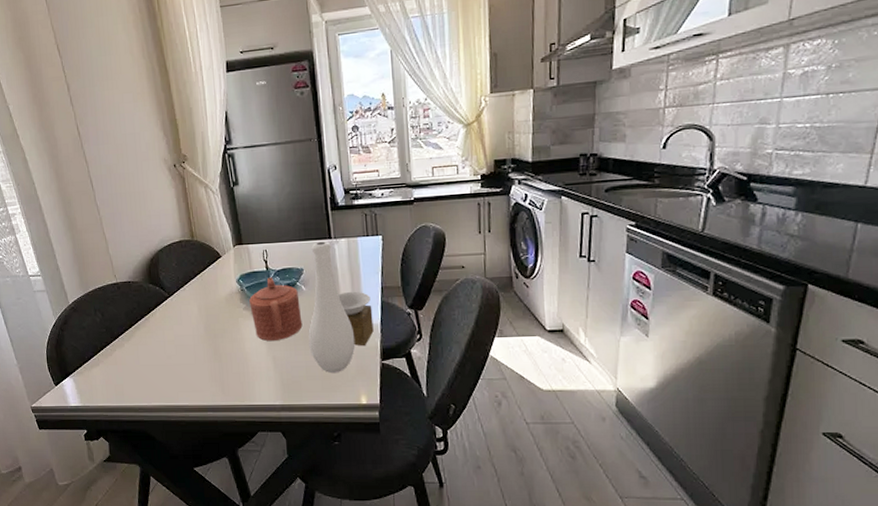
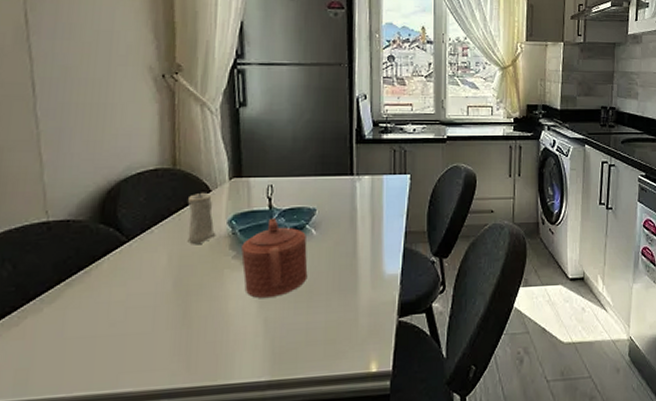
candle: none [206,256,230,298] -> present [187,190,216,244]
vase: present [308,241,374,373] -> none [313,178,393,335]

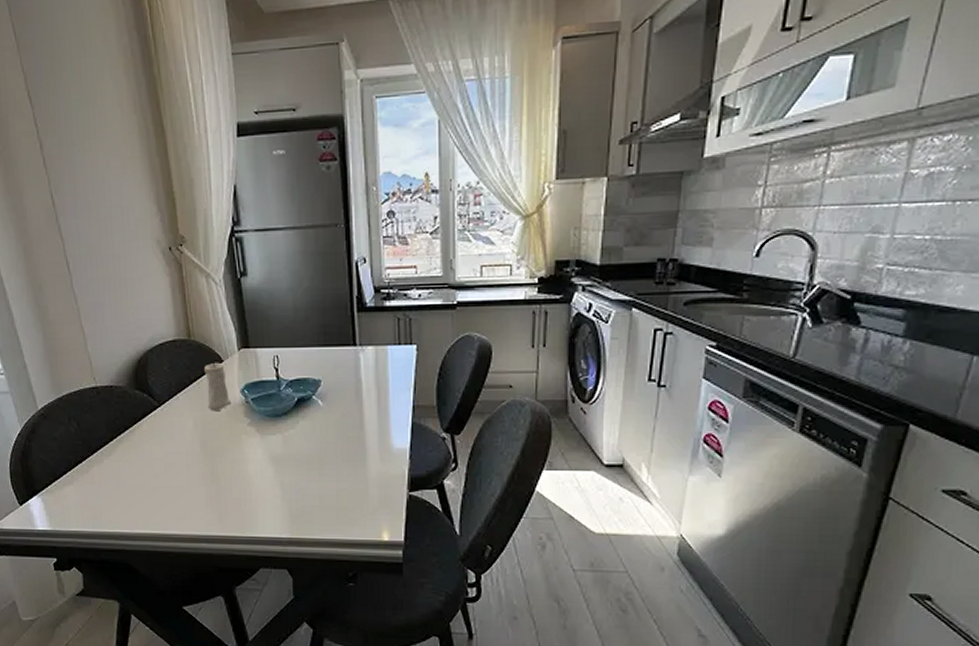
teapot: present [241,218,308,298] -> none [255,388,317,463]

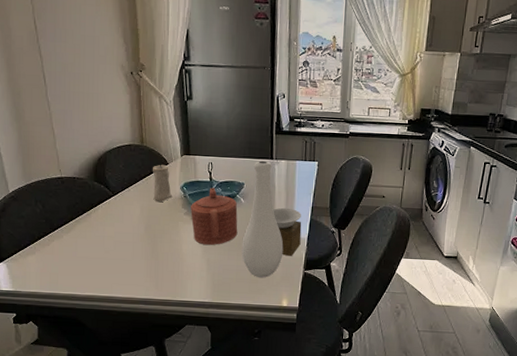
teapot: none [255,388,317,463] -> present [191,187,238,245]
vase: none [324,349,401,503] -> present [241,161,302,278]

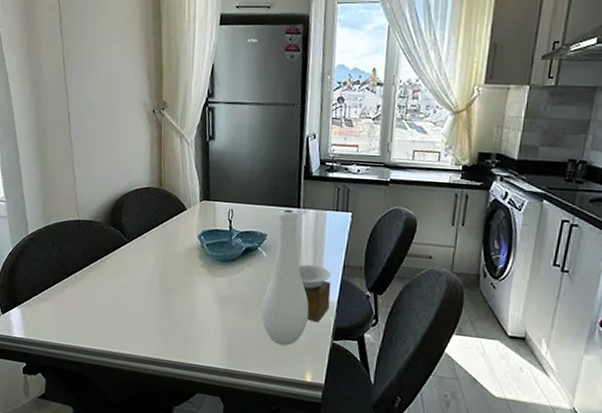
candle: present [153,163,173,202] -> none [169,208,190,251]
teapot: present [191,187,238,245] -> none [207,237,259,304]

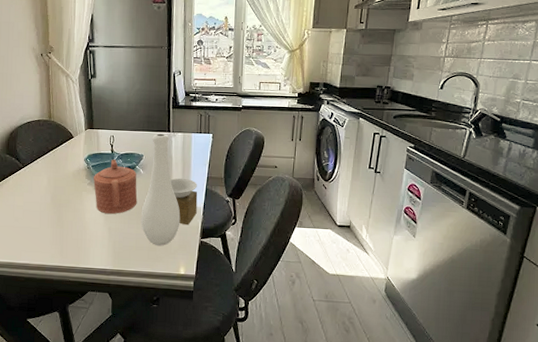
teapot: none [207,237,259,304] -> present [93,159,138,214]

